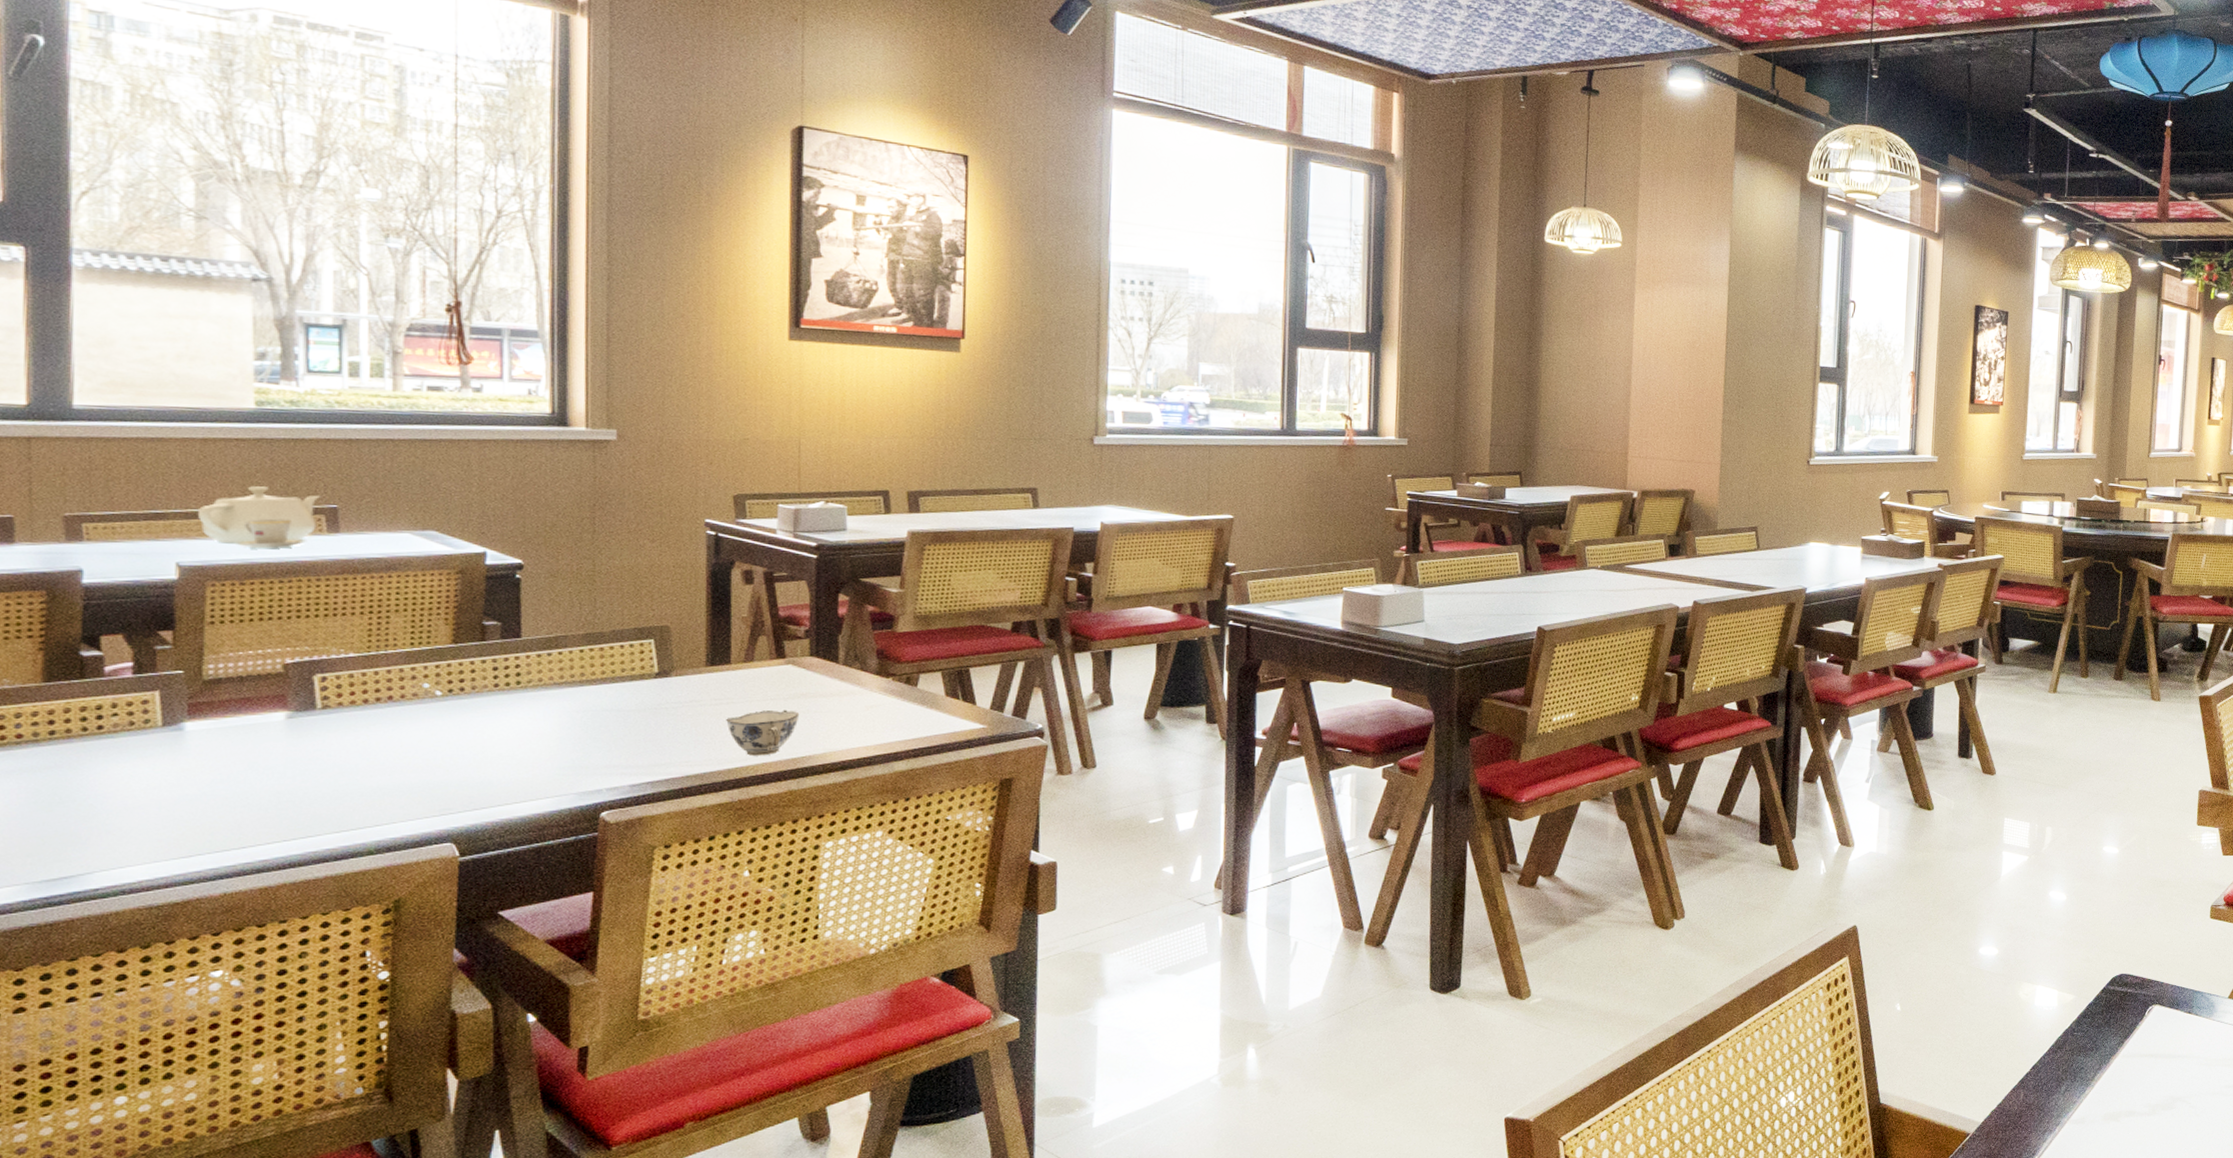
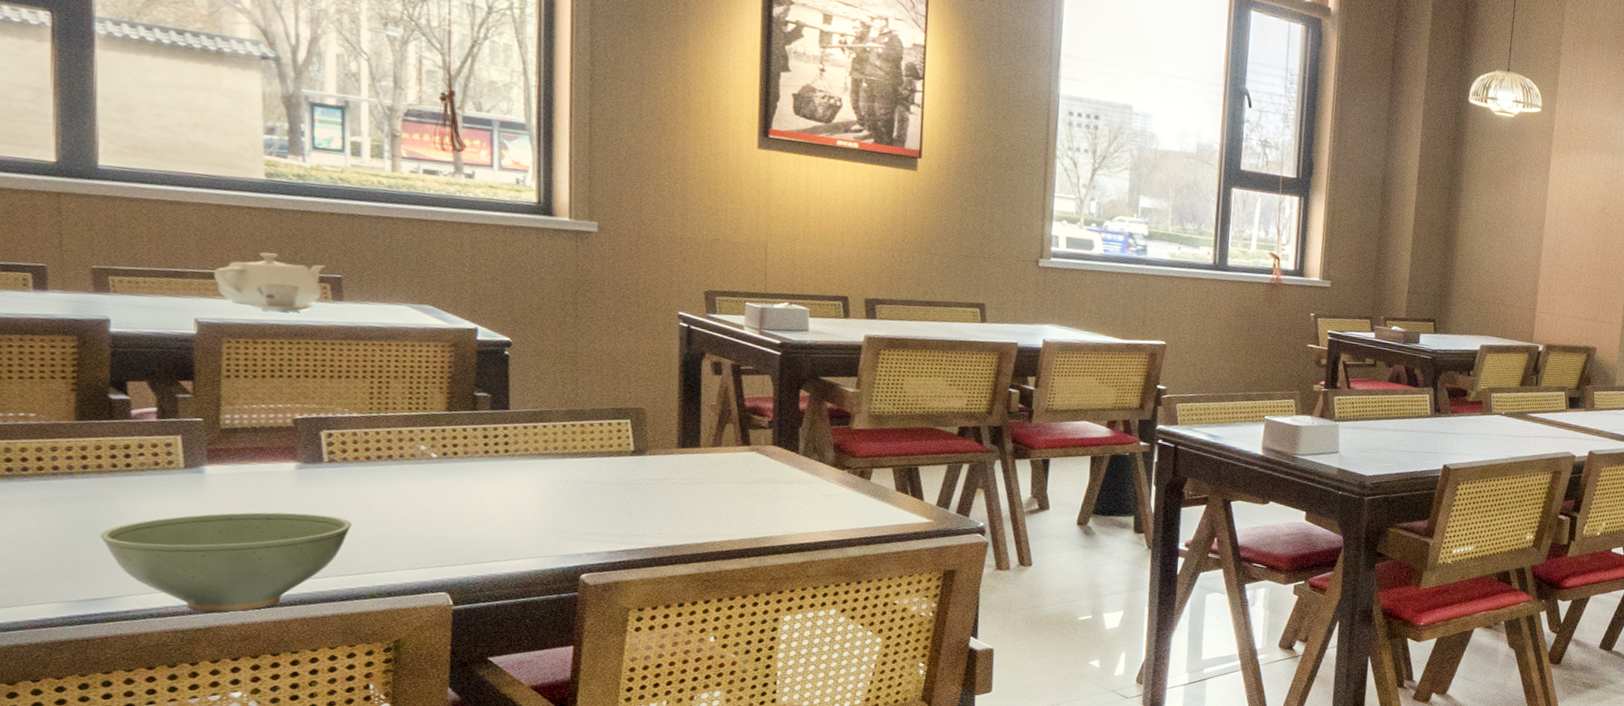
bowl: none [67,767,347,884] -> present [100,512,352,613]
teacup: present [726,709,800,756] -> none [695,492,762,534]

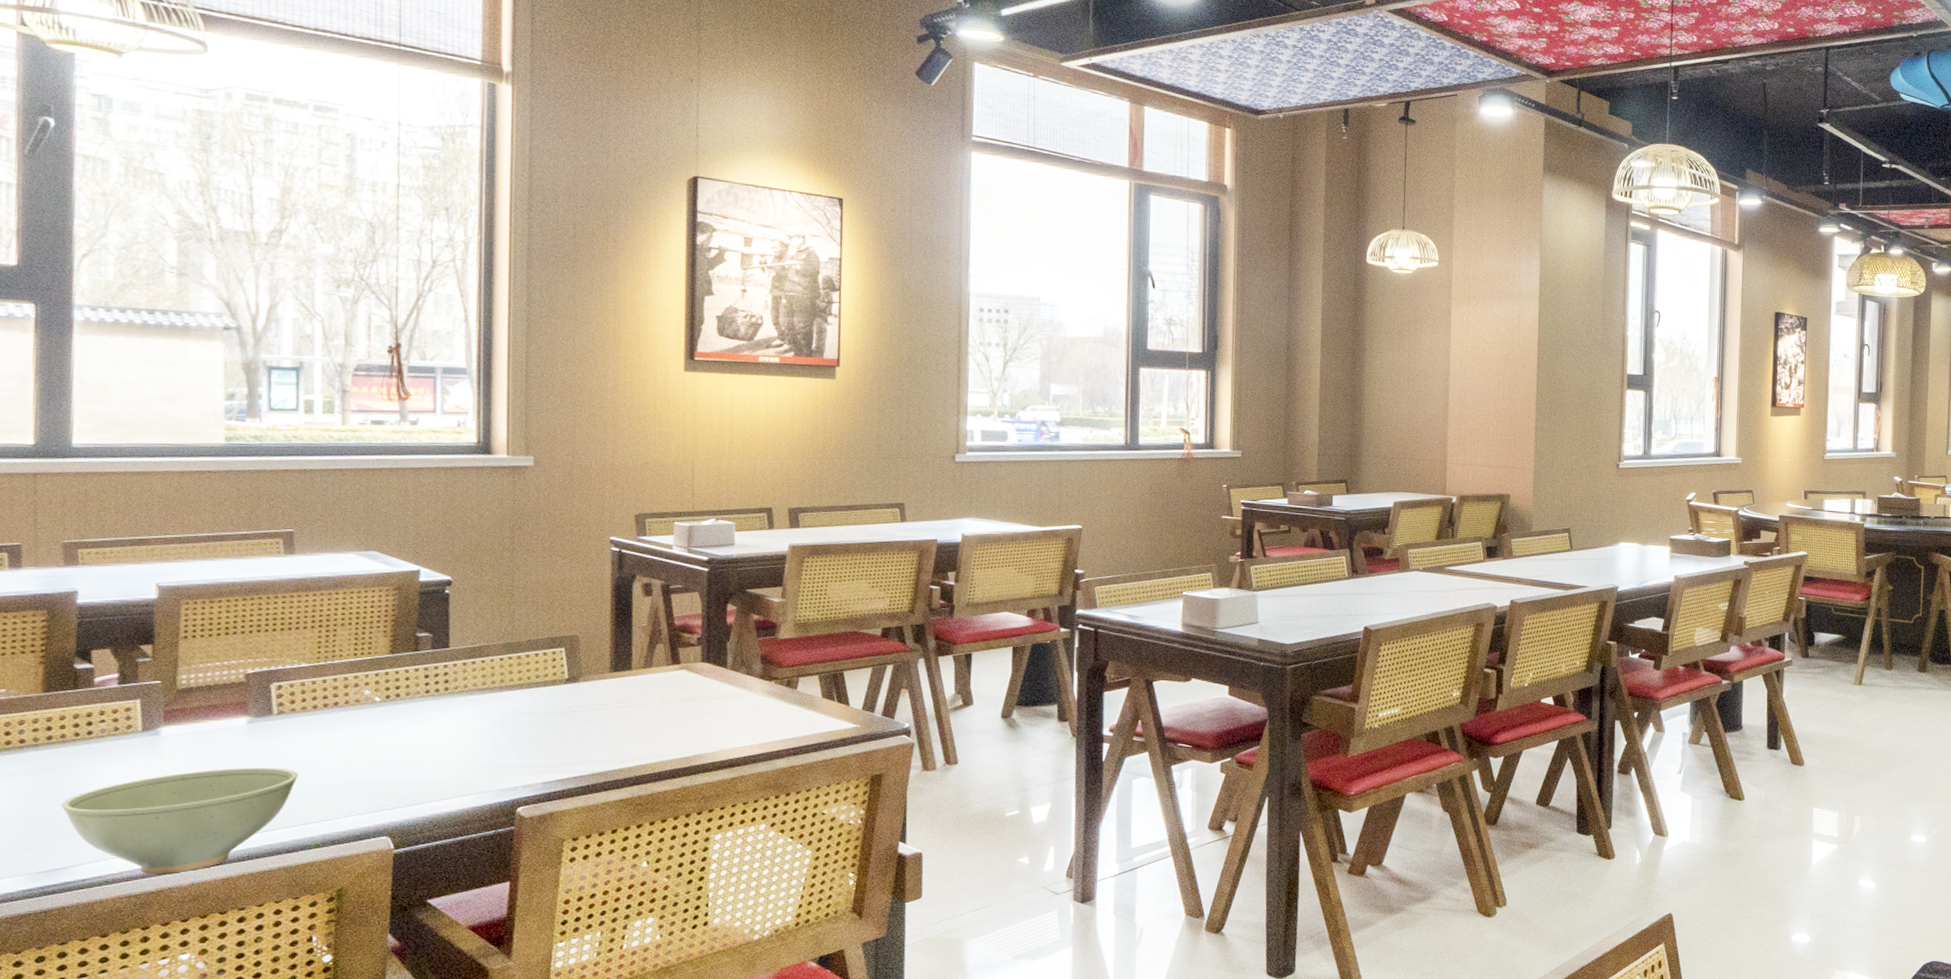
teapot: present [213,252,327,306] -> none [174,513,280,566]
teacup: present [248,283,313,312] -> none [206,542,266,570]

